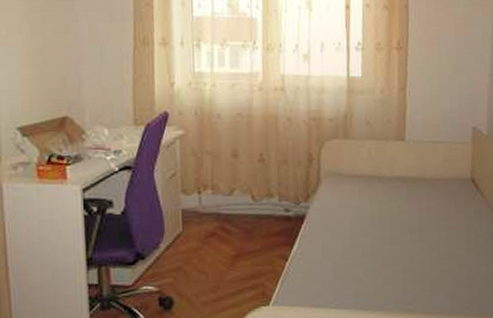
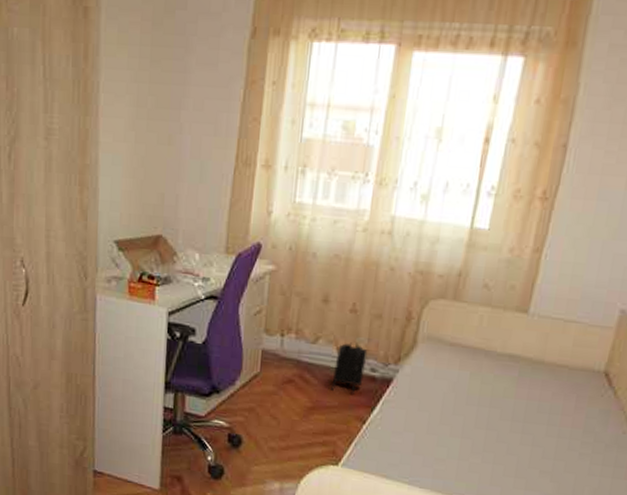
backpack: none [252,189,280,236] -> present [331,342,368,395]

